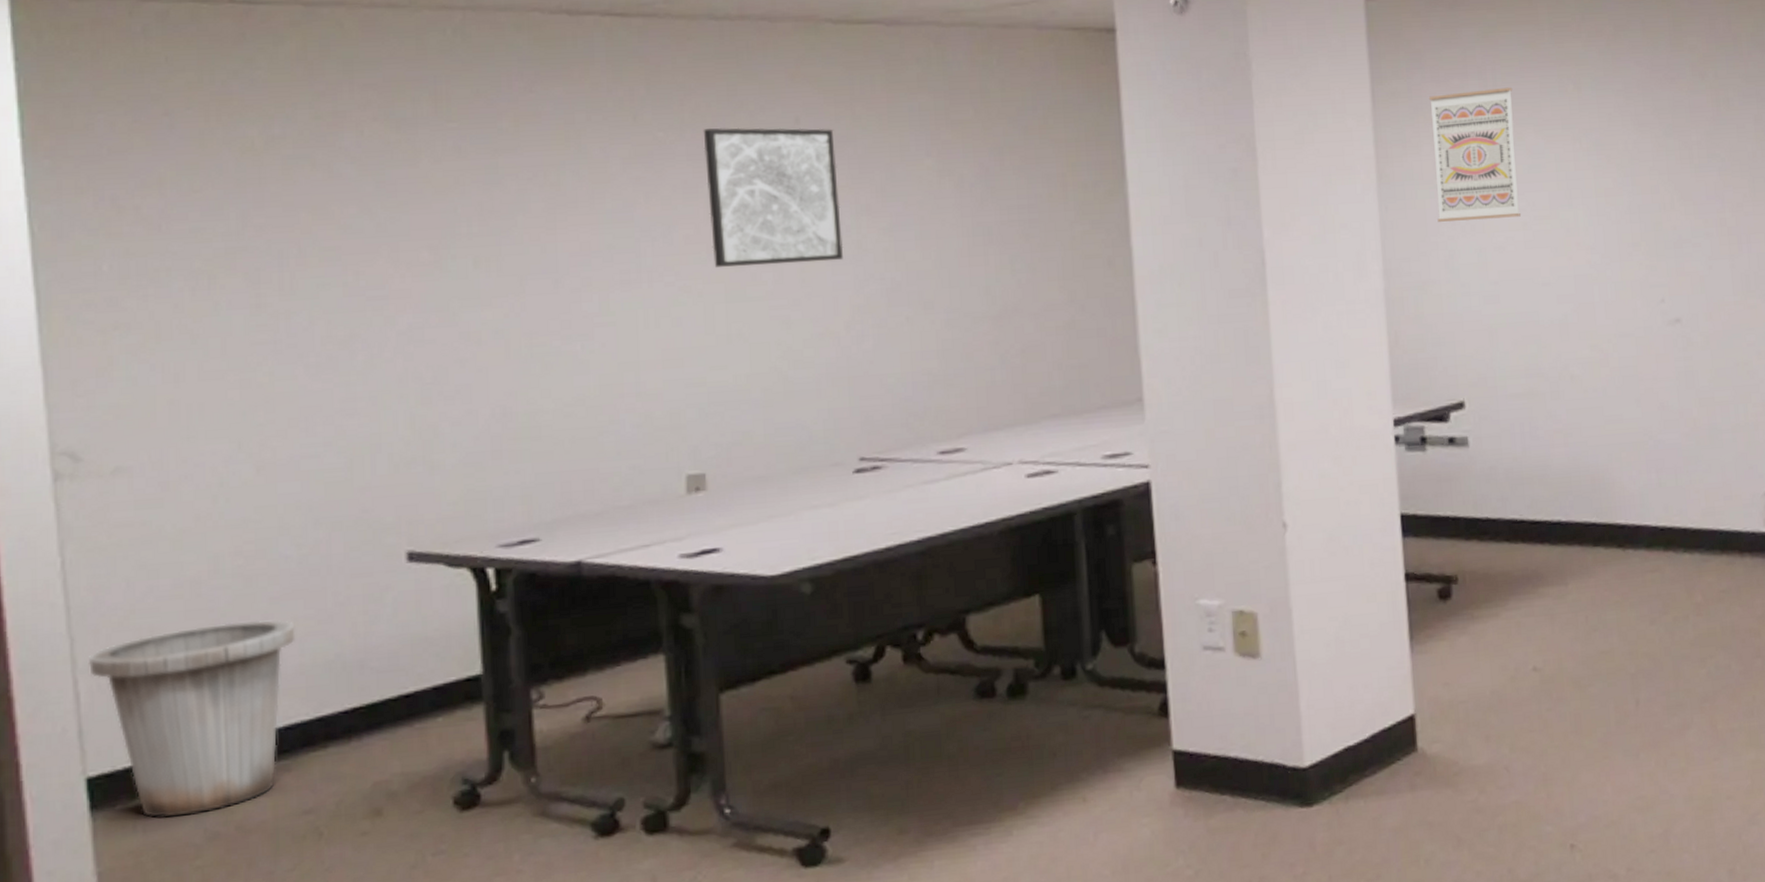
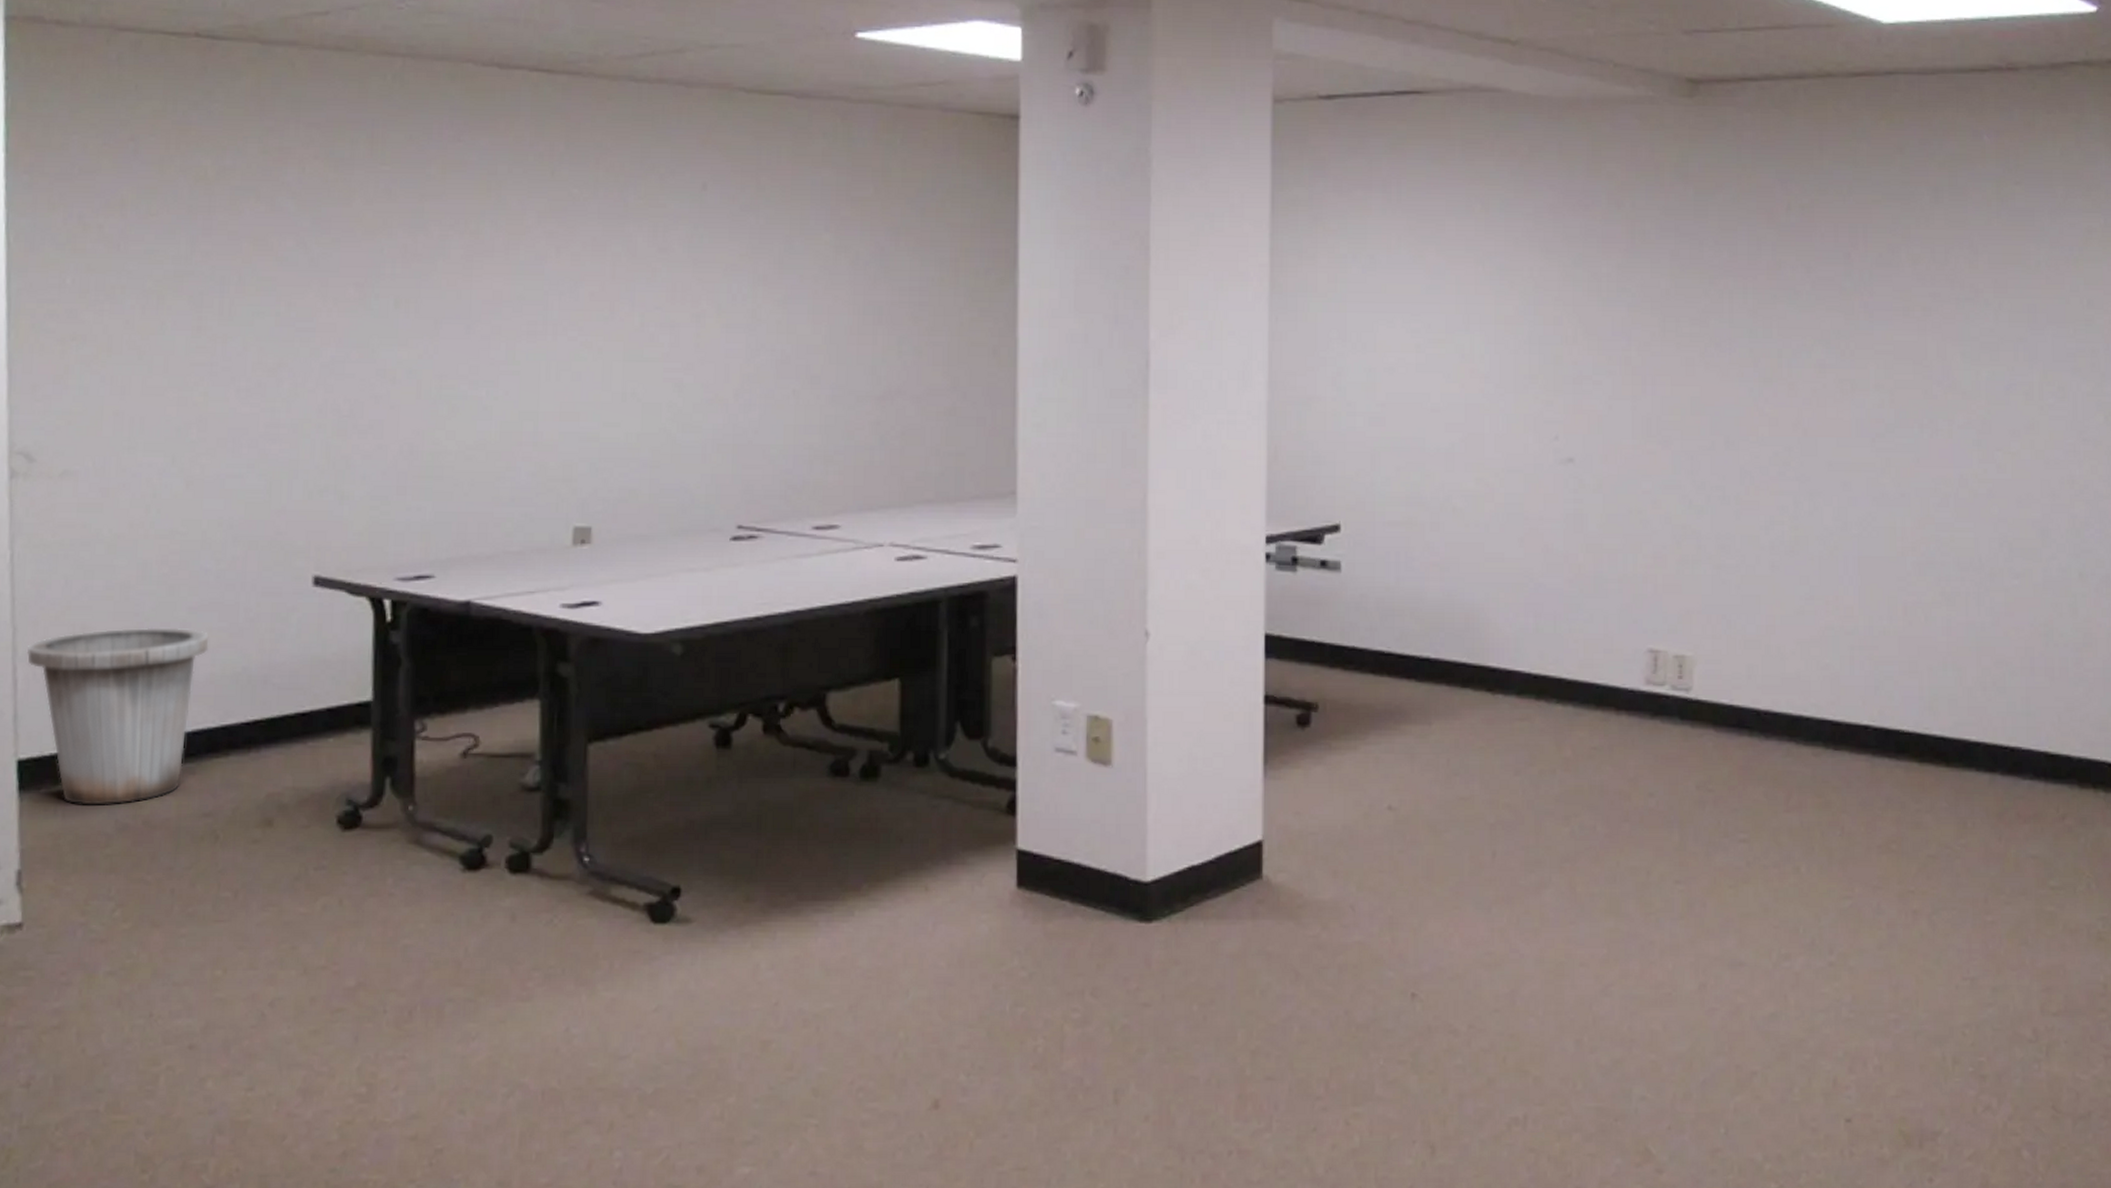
wall art: present [703,127,844,267] -> none [614,189,739,329]
wall art: present [1429,87,1521,222] -> none [1328,202,1417,338]

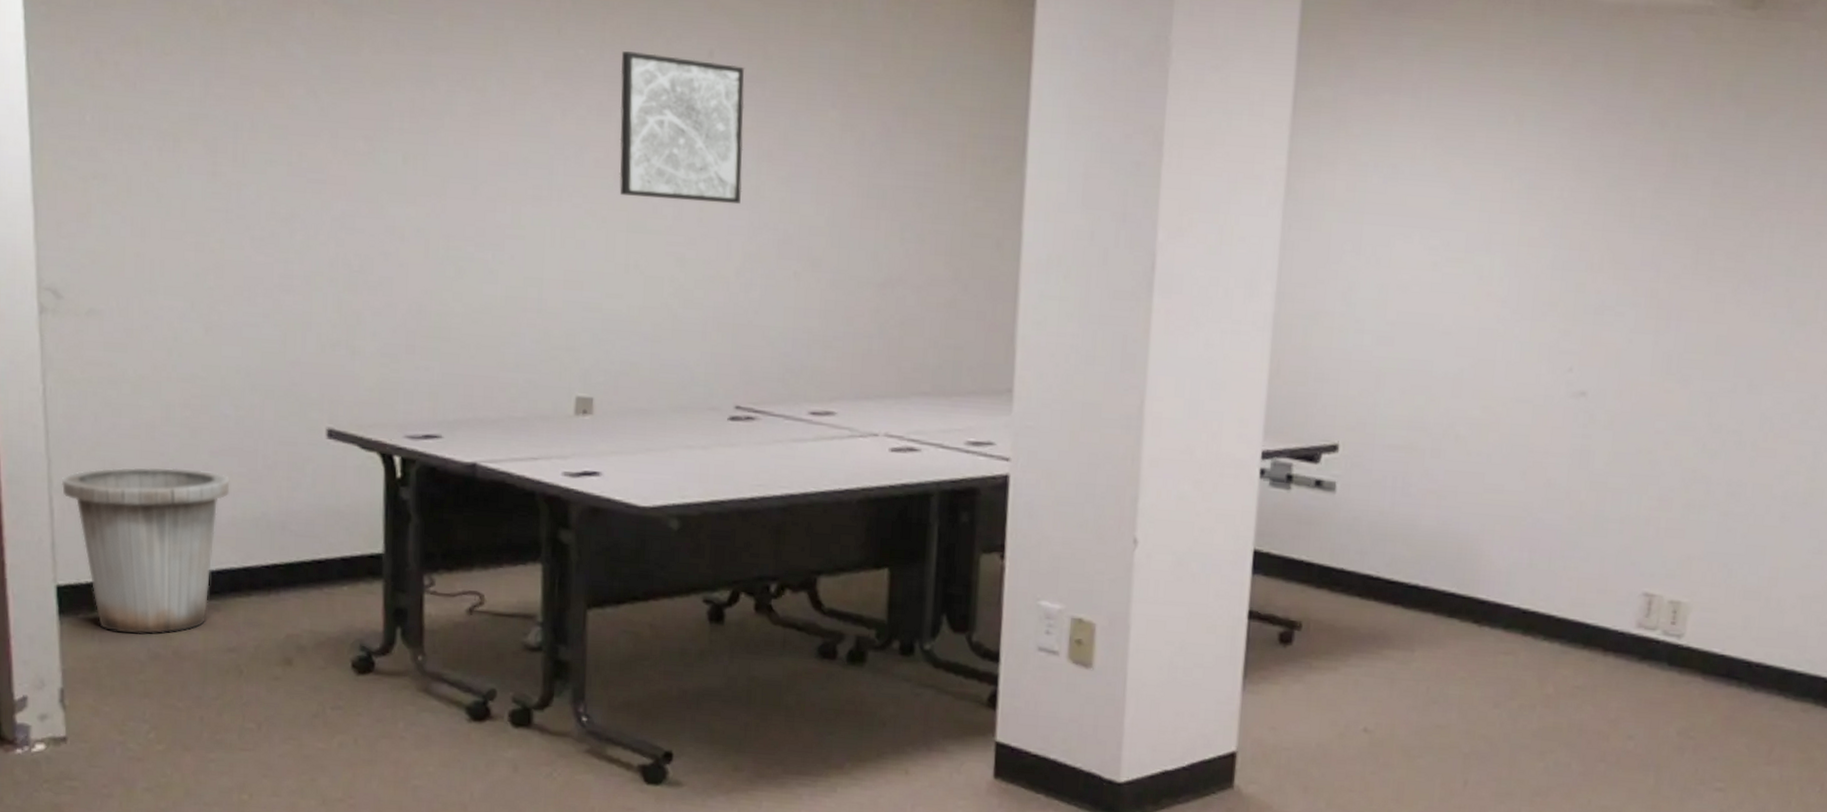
wall art: none [614,189,739,329] -> present [619,51,745,205]

